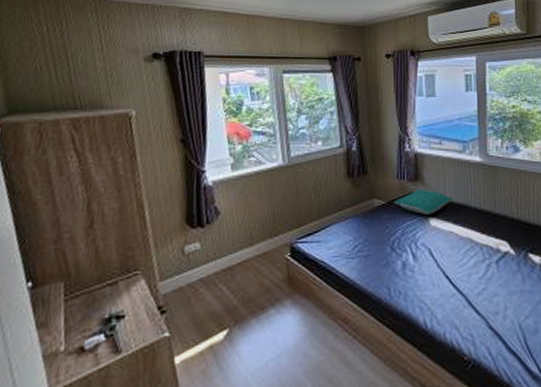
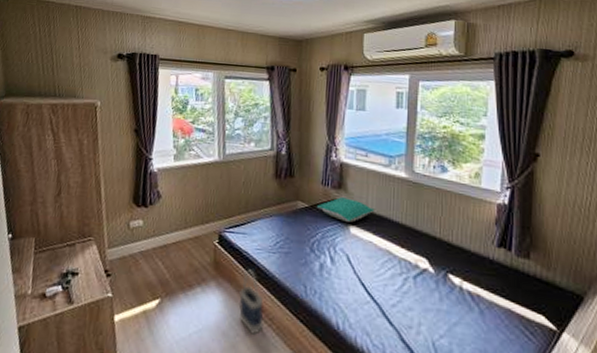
bag: none [318,280,347,350] -> present [238,269,264,335]

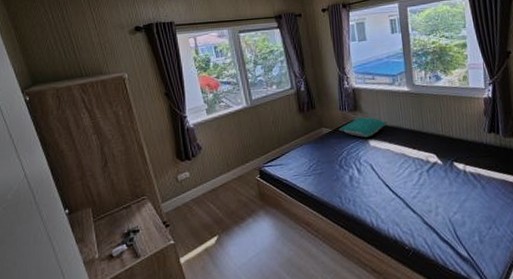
bag: present [238,269,264,335] -> none [286,193,311,247]

